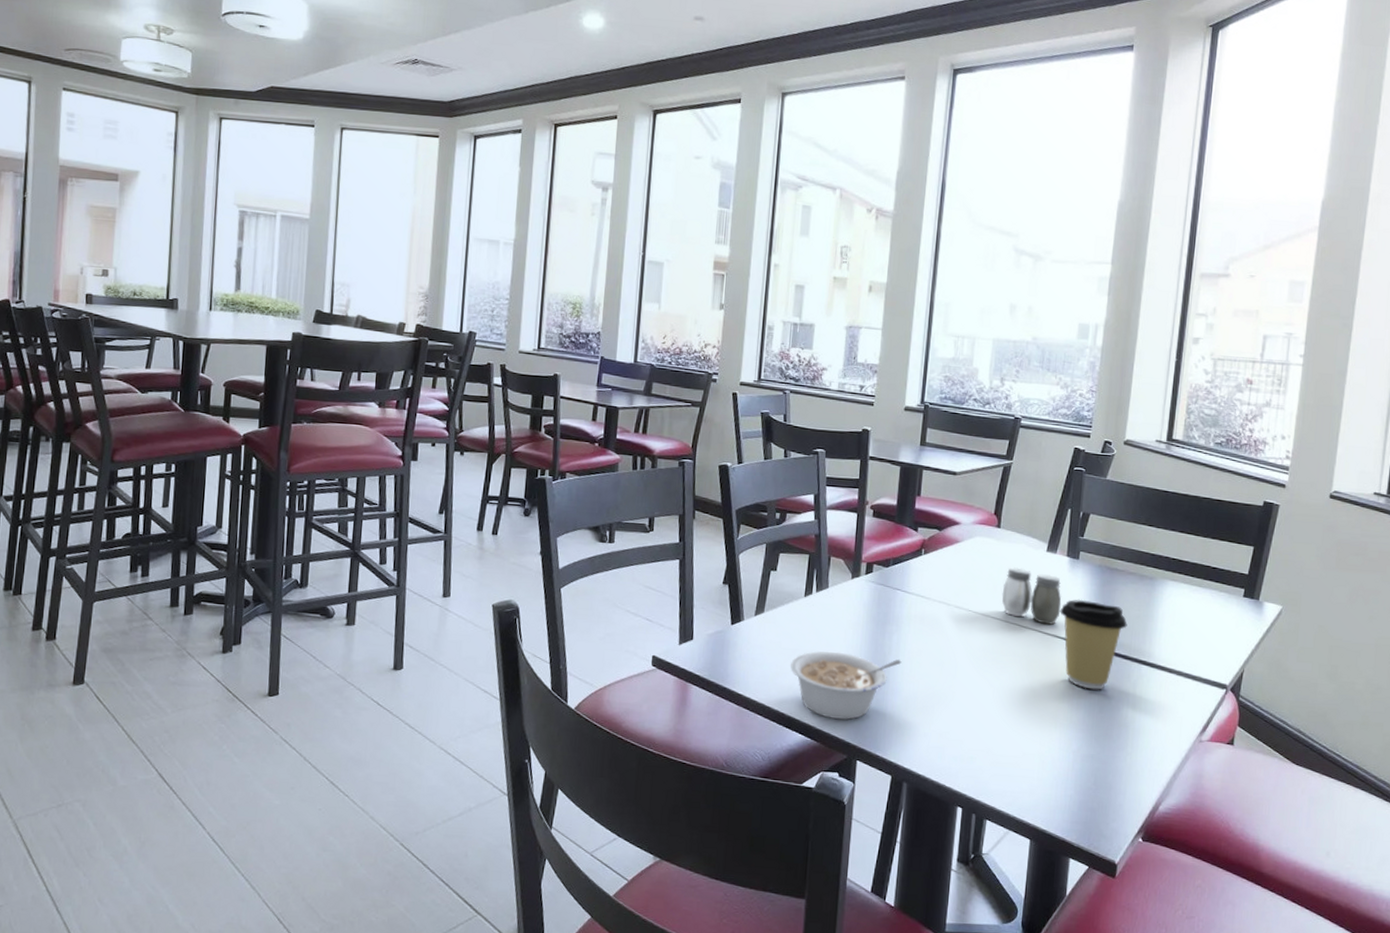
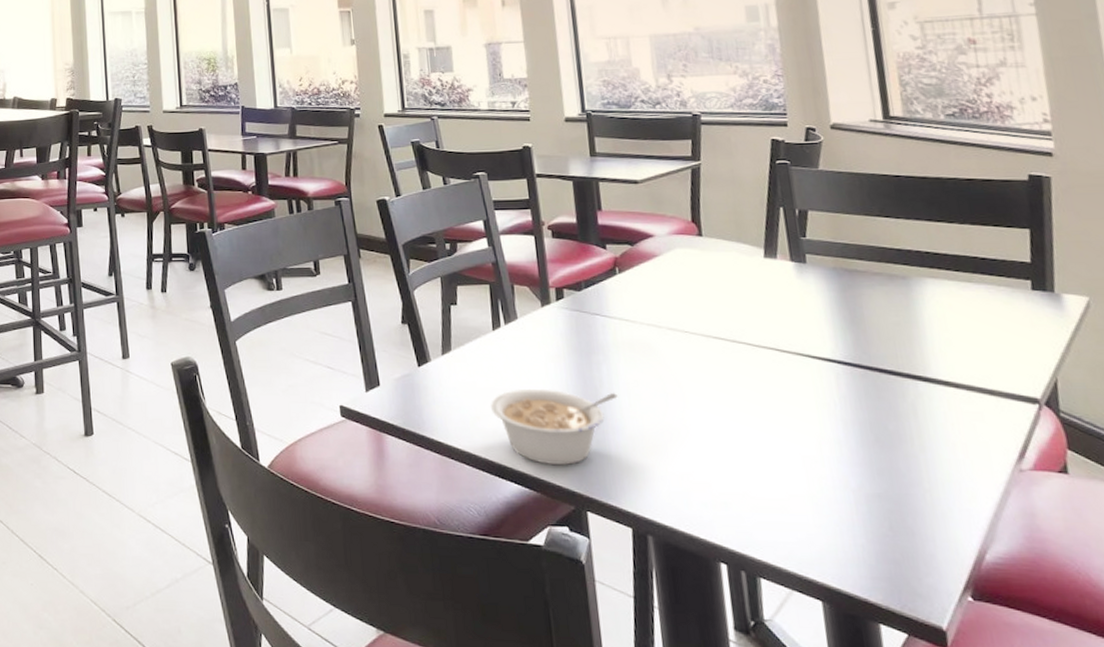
salt and pepper shaker: present [1002,566,1062,625] -> none [720,277,797,341]
coffee cup: present [1060,599,1128,690] -> none [796,308,887,414]

